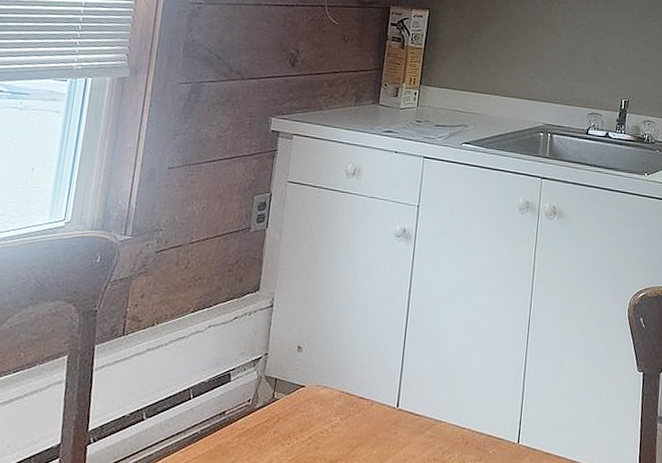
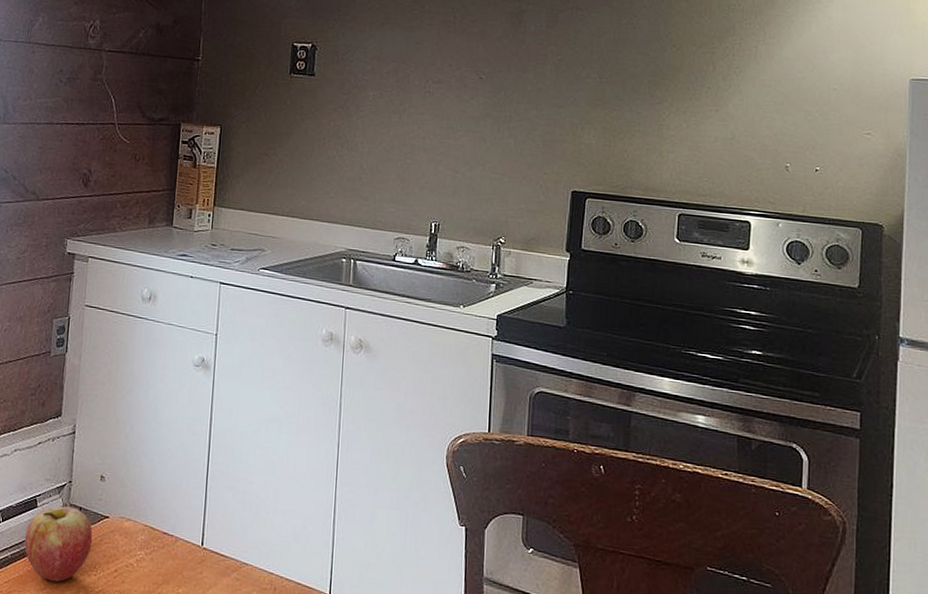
fruit: none [215,378,288,454] -> present [24,506,93,582]

